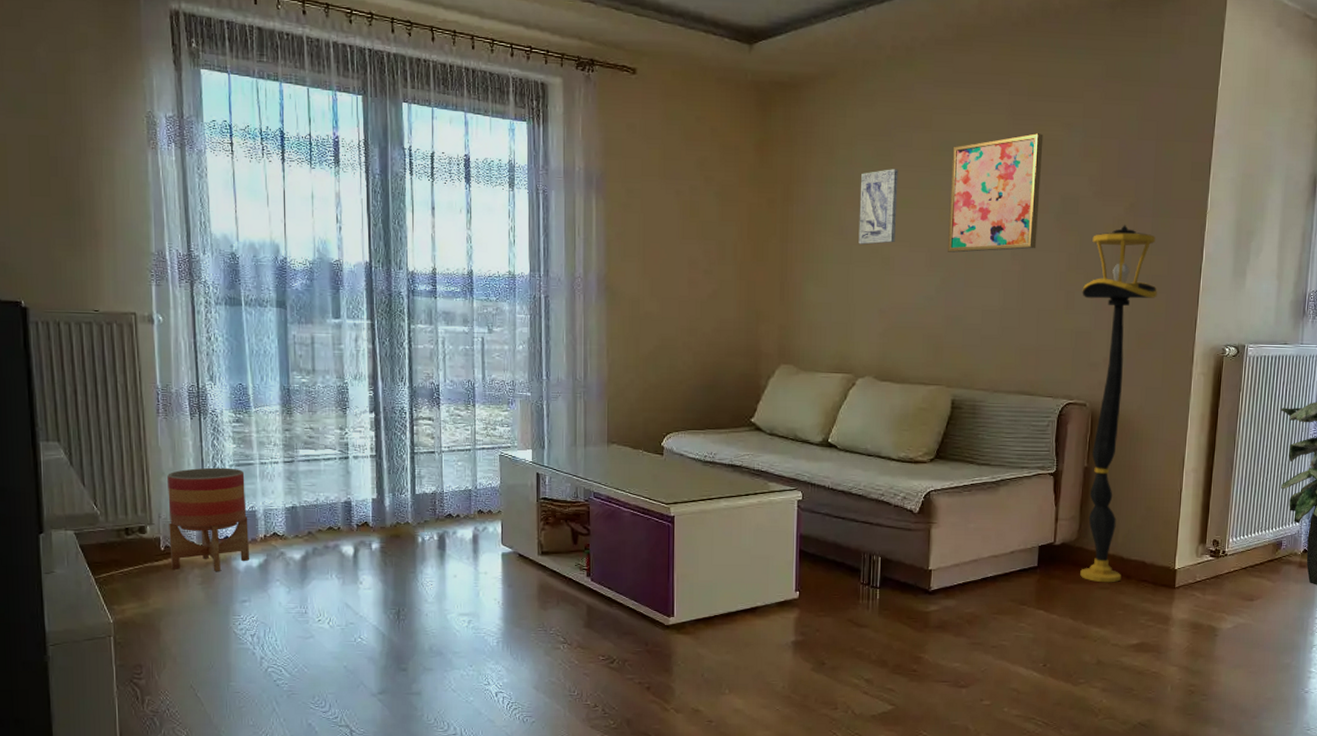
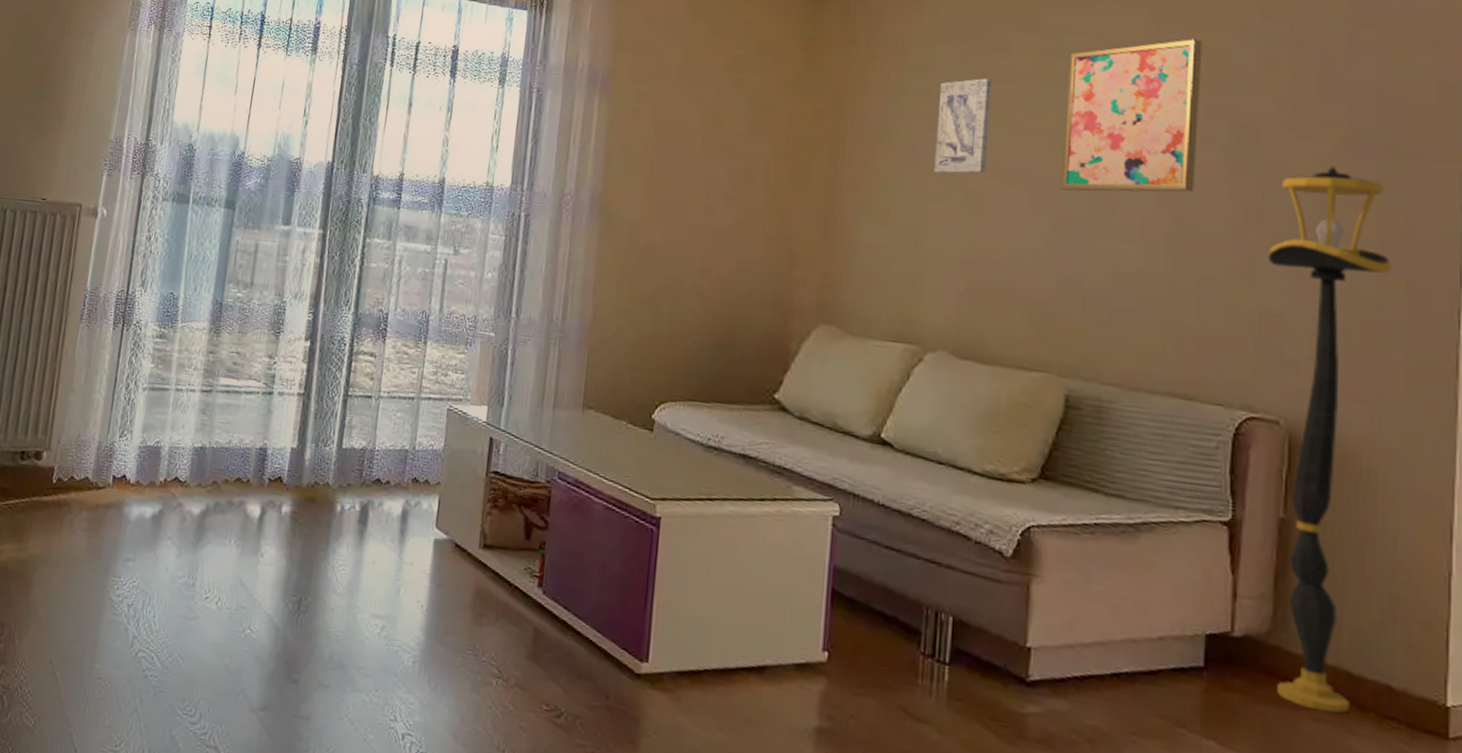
planter: present [167,467,250,572] -> none [59,388,157,519]

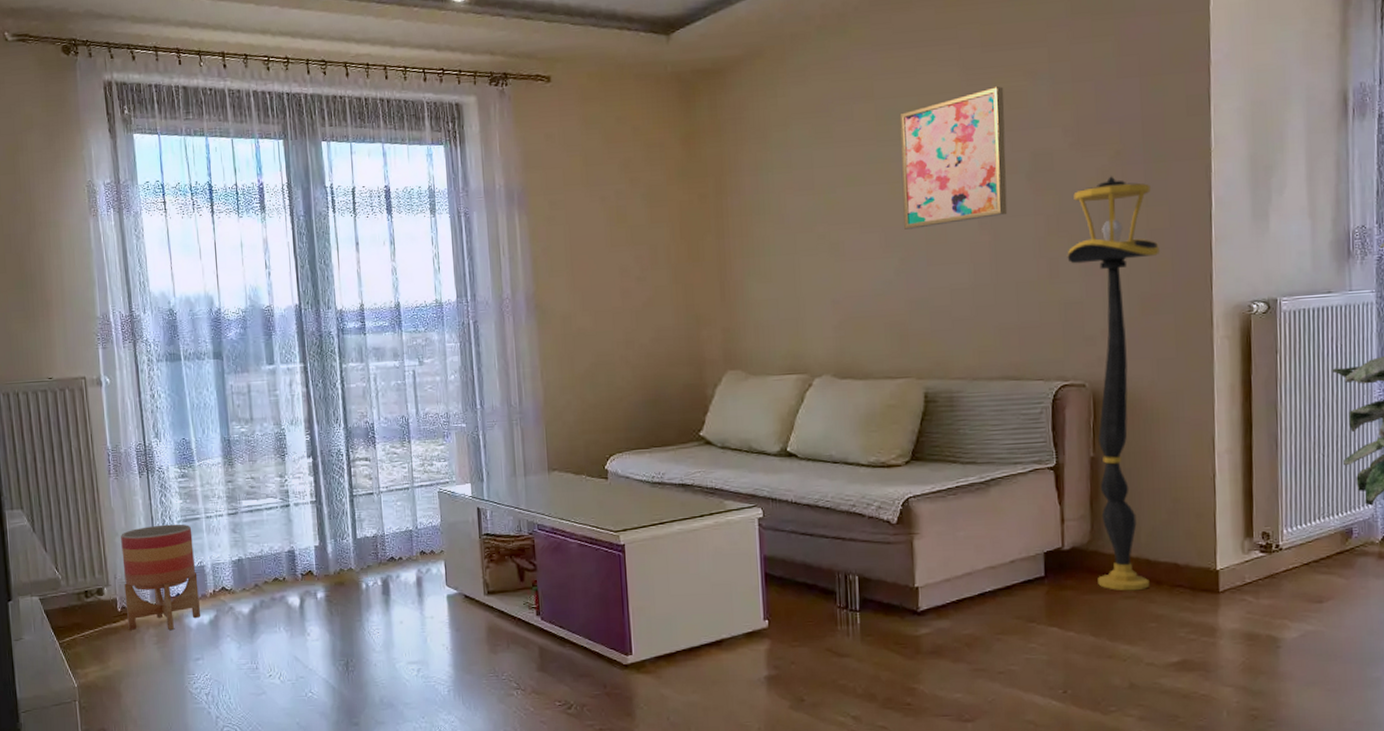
planter: none [59,388,157,519] -> present [121,524,201,631]
wall art: present [934,78,993,174] -> none [799,146,843,232]

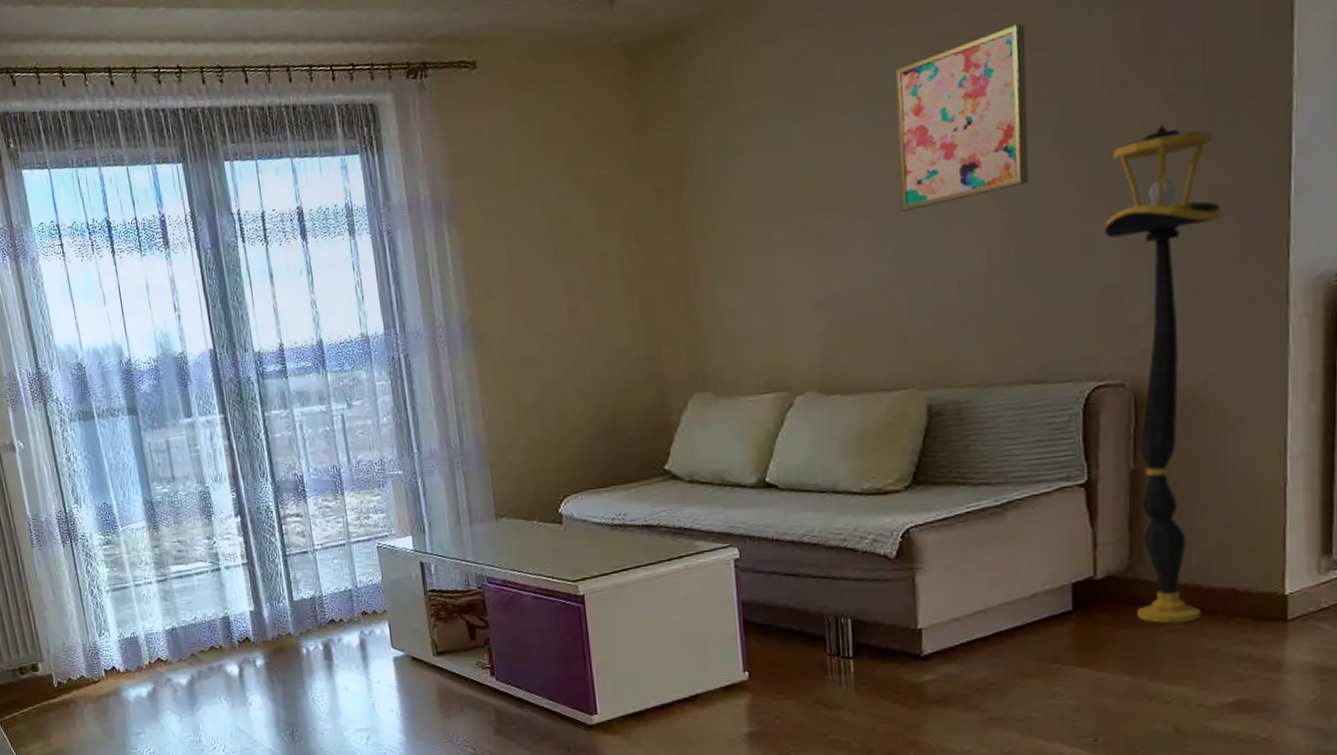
planter: present [121,524,201,631] -> none [50,593,139,706]

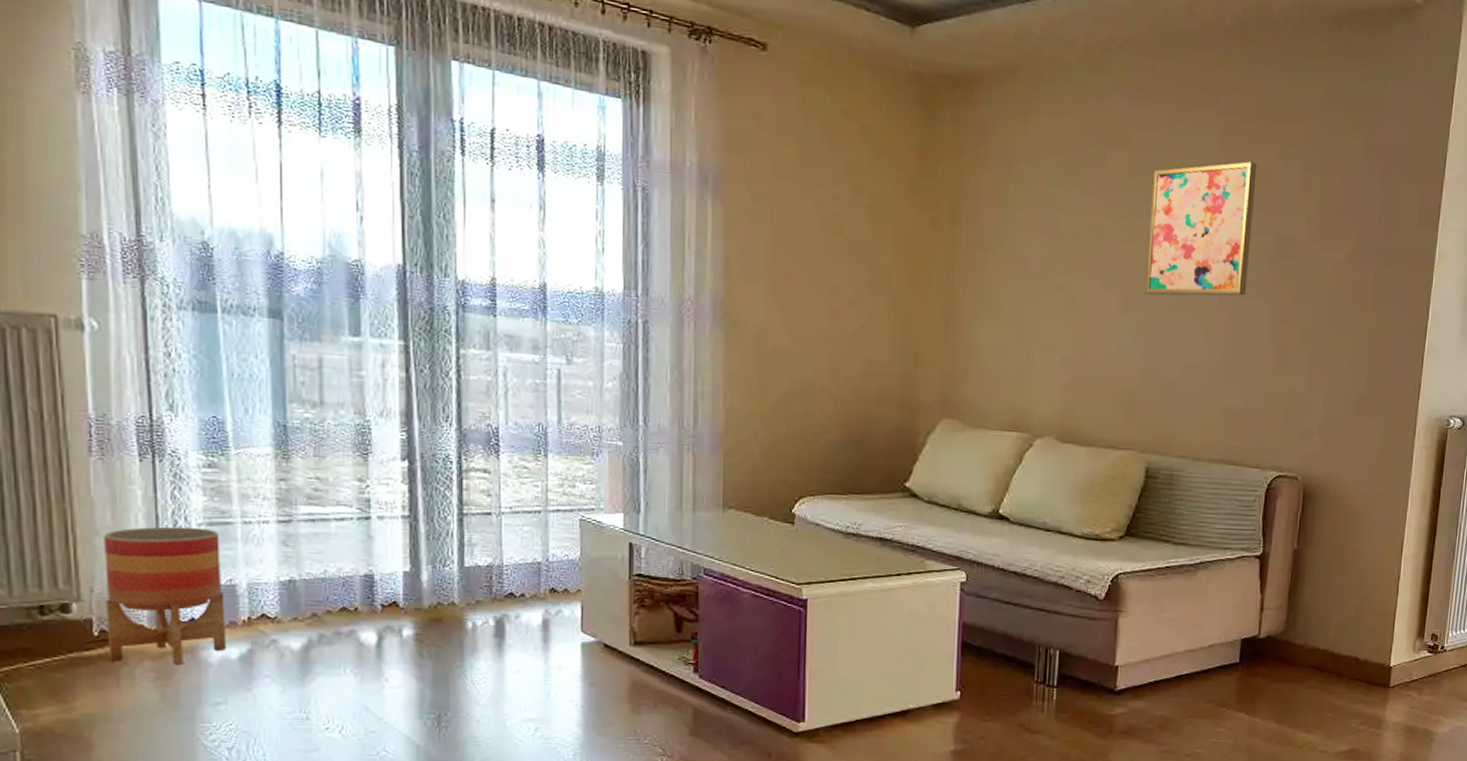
planter: none [50,593,139,706] -> present [104,526,227,666]
floor lamp: present [1104,125,1222,624] -> none [1286,274,1379,682]

